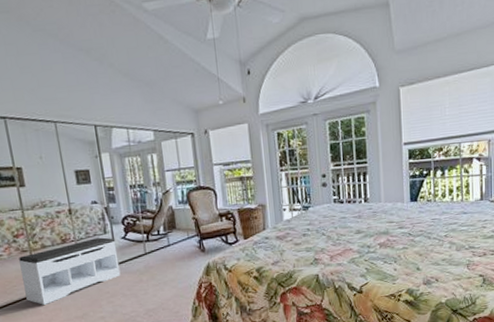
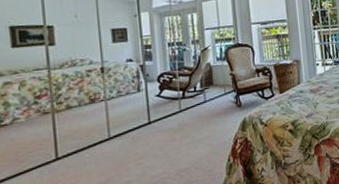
bench: present [18,237,121,305] -> none [37,95,153,172]

